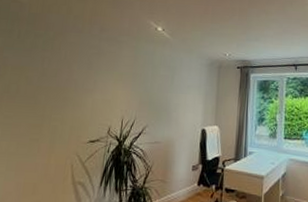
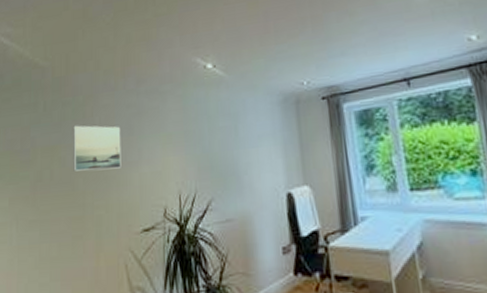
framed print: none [37,54,82,93] -> present [72,125,121,171]

